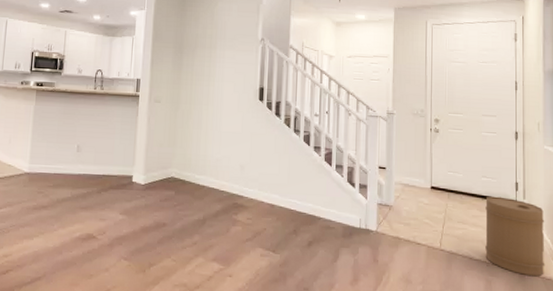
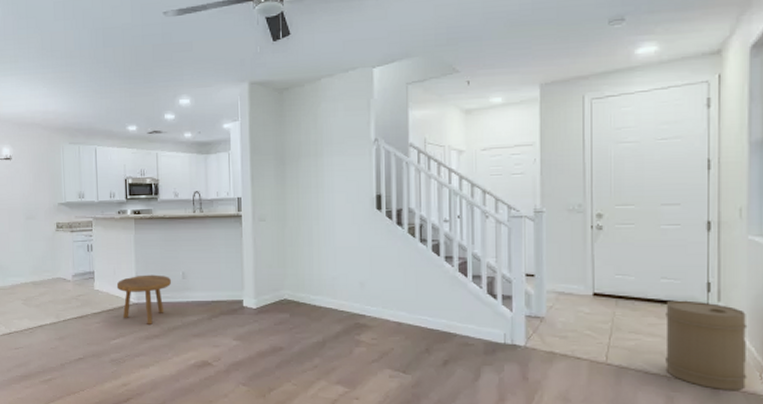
footstool: none [10,145,66,195] -> present [116,274,172,324]

